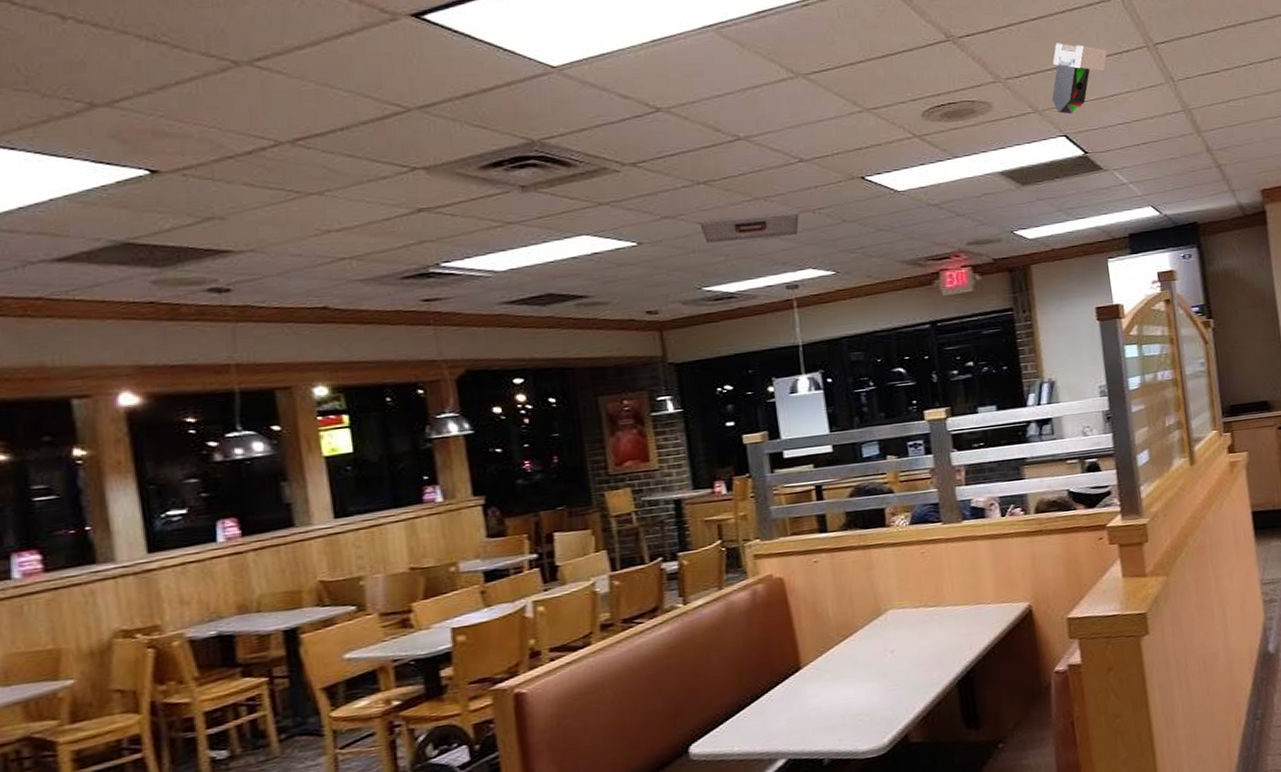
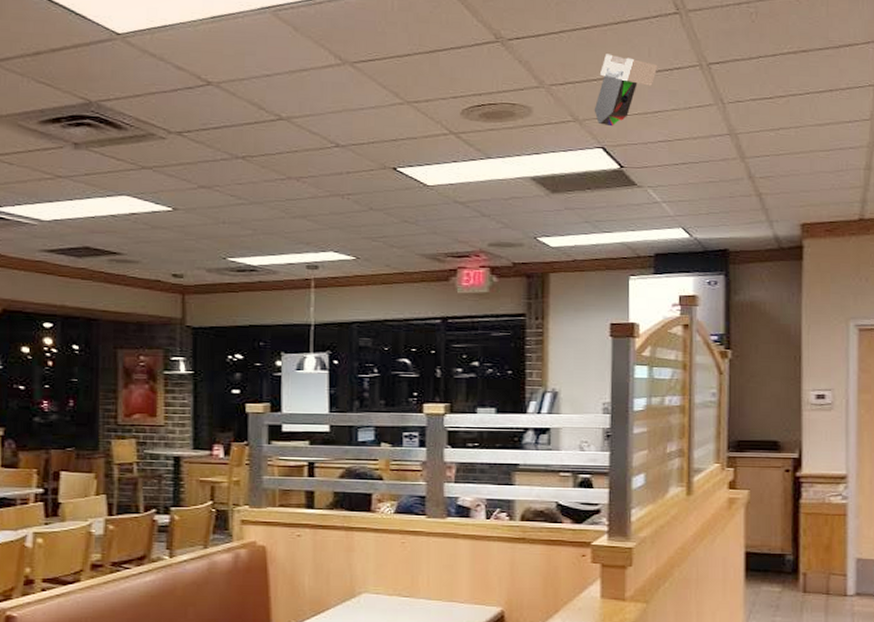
ceiling vent: present [699,211,799,243] -> none [233,193,328,218]

